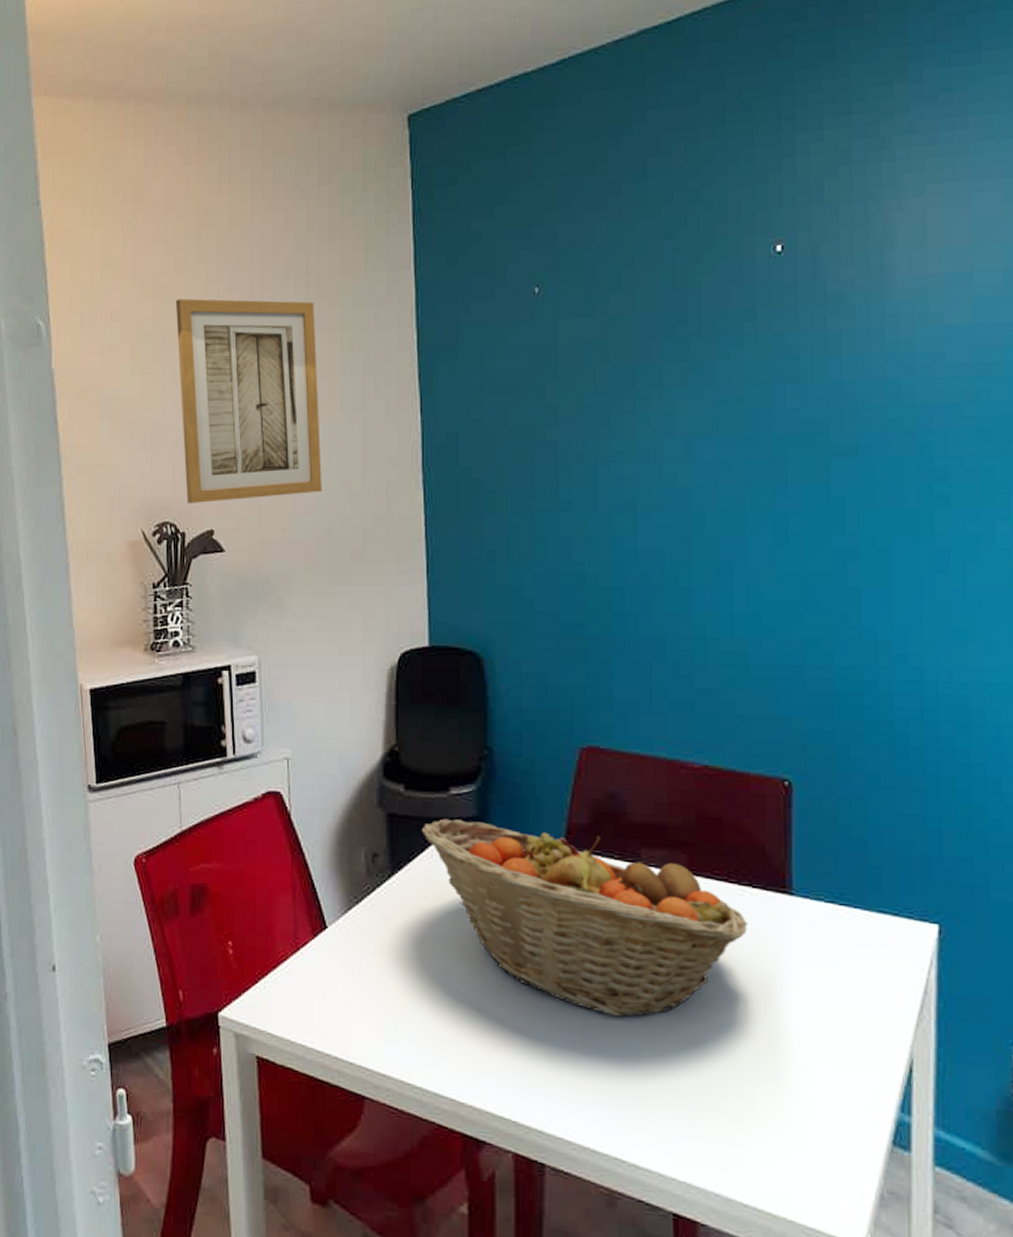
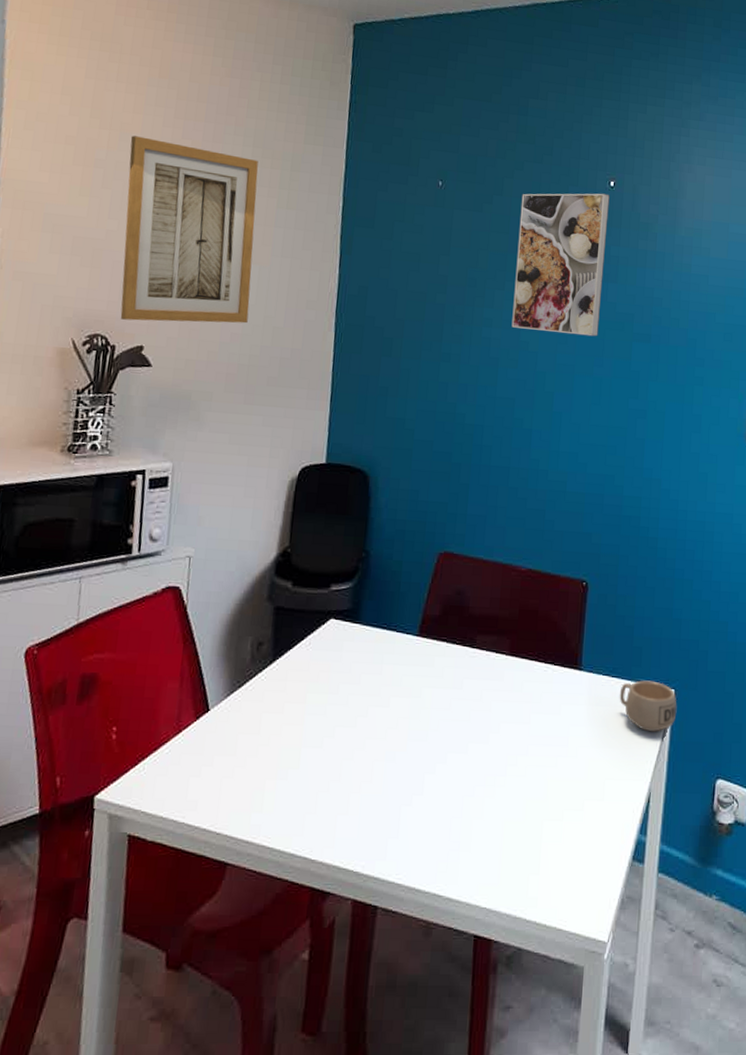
fruit basket: present [421,818,748,1017] -> none [302,611,549,775]
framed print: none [648,263,777,459] -> present [511,193,610,337]
mug: none [852,910,945,981] -> present [619,680,677,732]

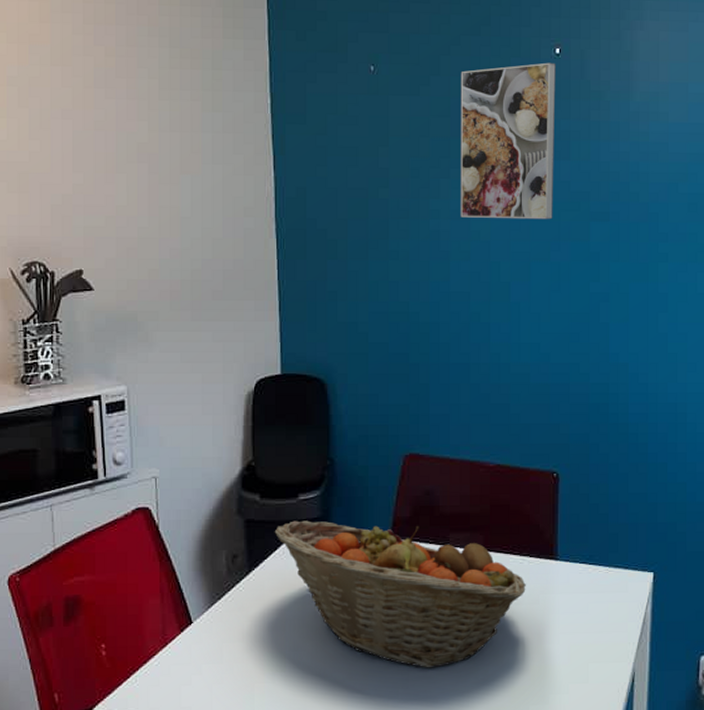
wall art: present [120,135,258,324] -> none [41,47,185,244]
fruit basket: none [302,611,549,775] -> present [274,520,526,668]
mug: present [619,680,677,732] -> none [597,565,657,615]

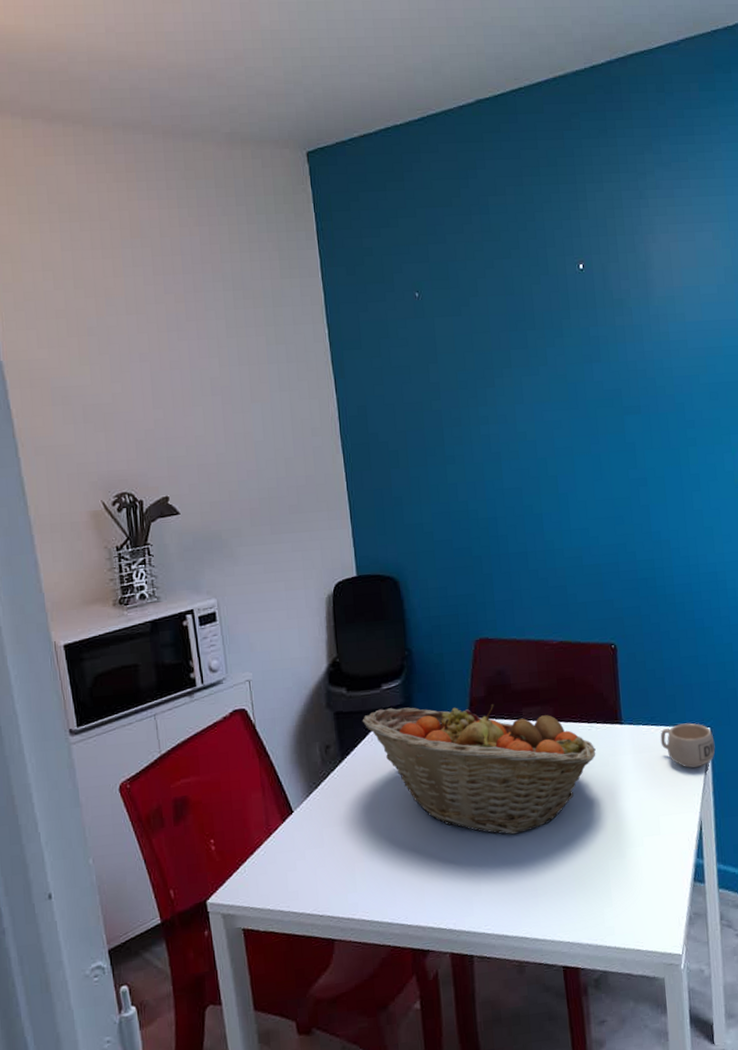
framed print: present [460,62,556,220] -> none [496,277,590,421]
mug: none [597,565,657,615] -> present [660,723,715,769]

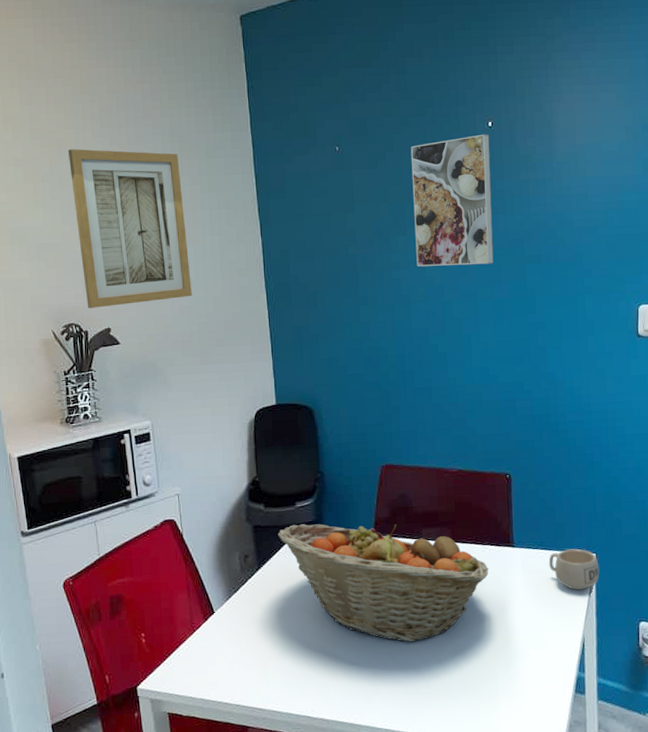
wall art: none [116,298,260,475] -> present [67,149,192,308]
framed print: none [496,277,590,421] -> present [410,134,494,267]

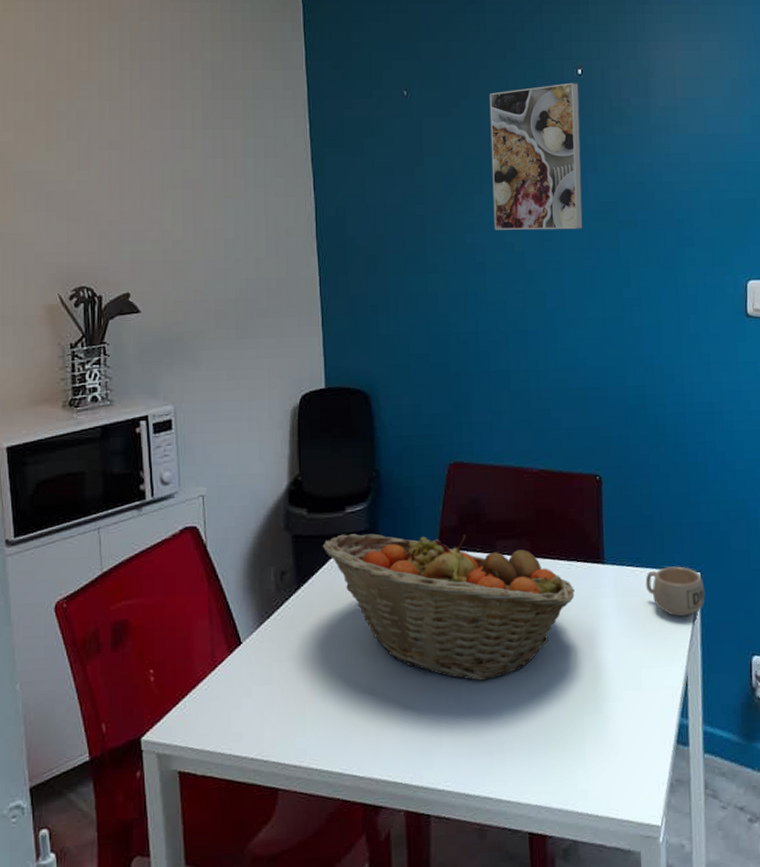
wall art: present [67,149,192,308] -> none [89,83,230,269]

